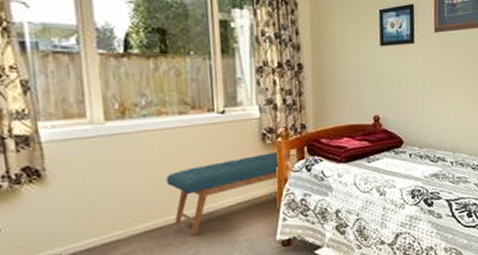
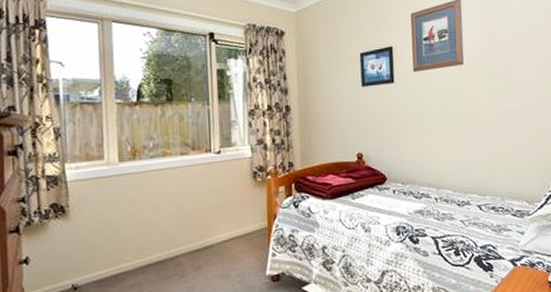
bench: present [166,151,280,236] -> none [168,188,270,269]

